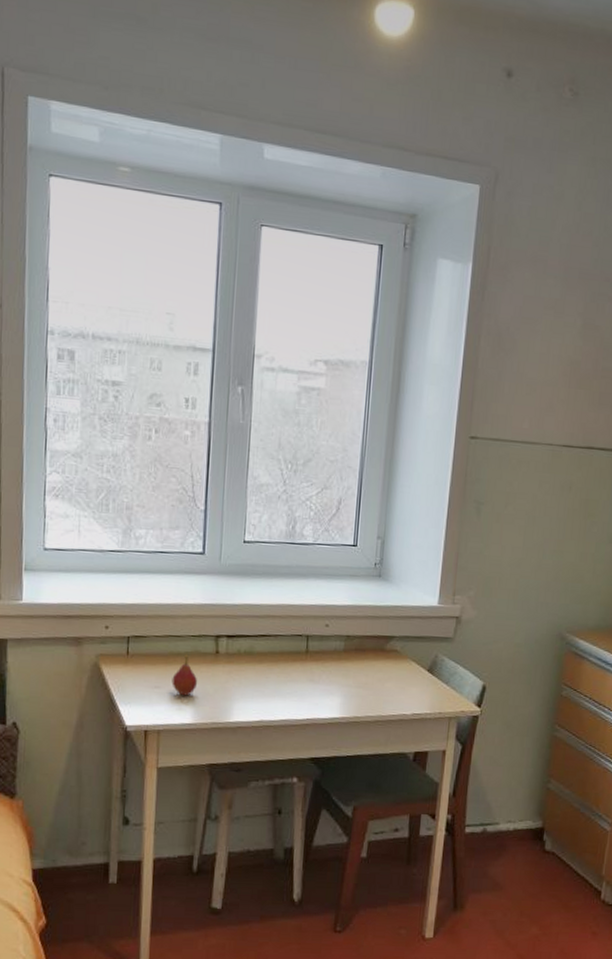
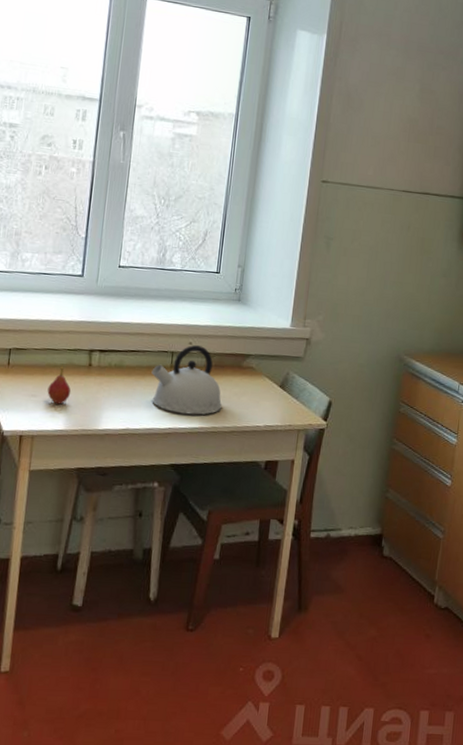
kettle: none [285,627,365,704] -> present [151,345,222,415]

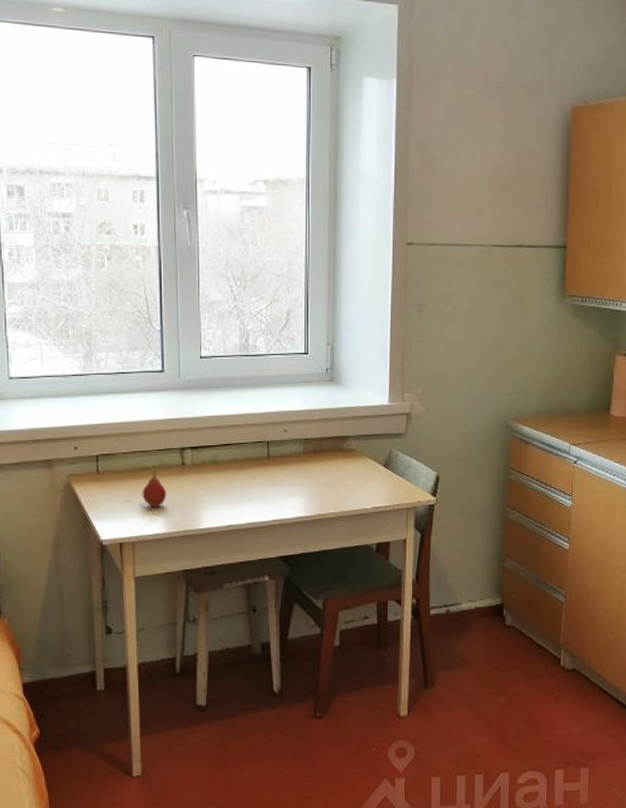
kettle: present [151,345,222,415] -> none [248,432,326,504]

